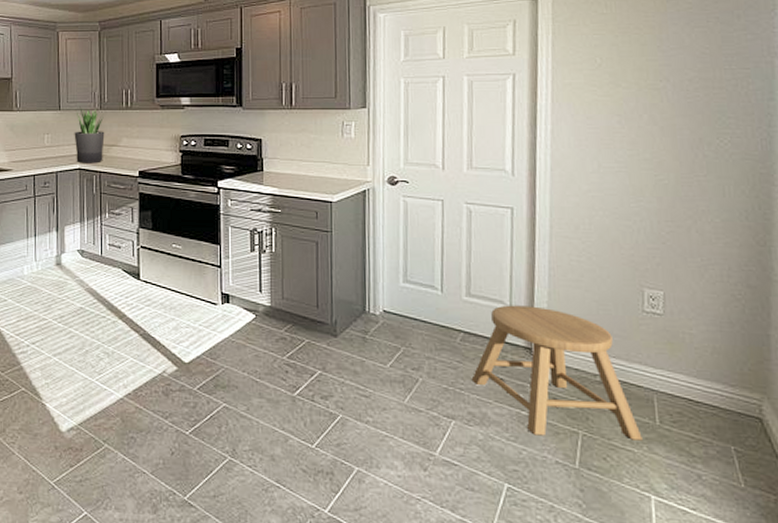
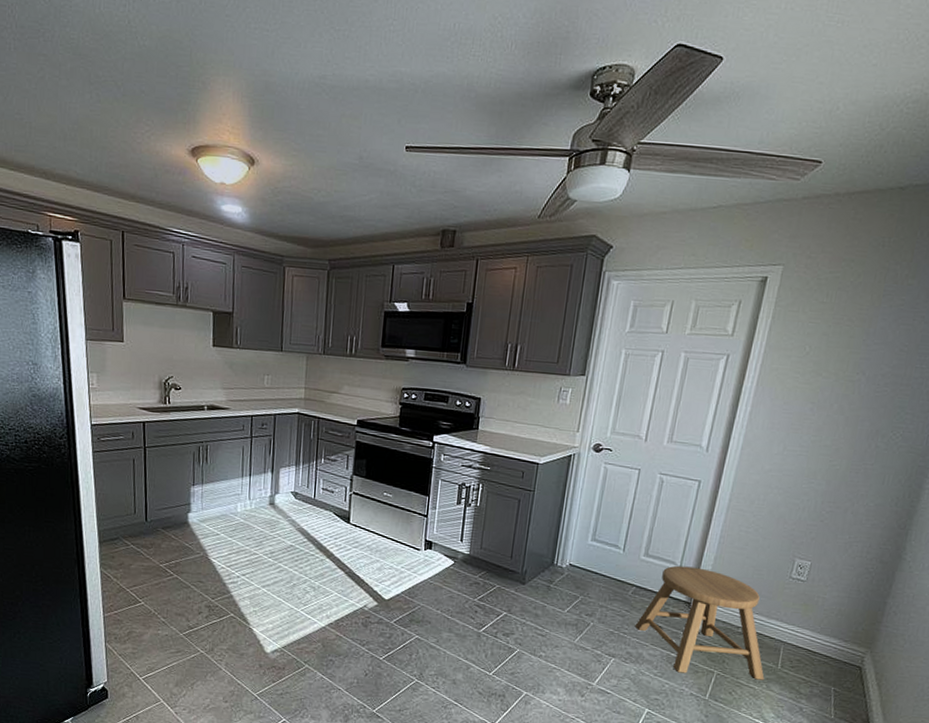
planter: present [74,106,105,164] -> none [294,349,327,409]

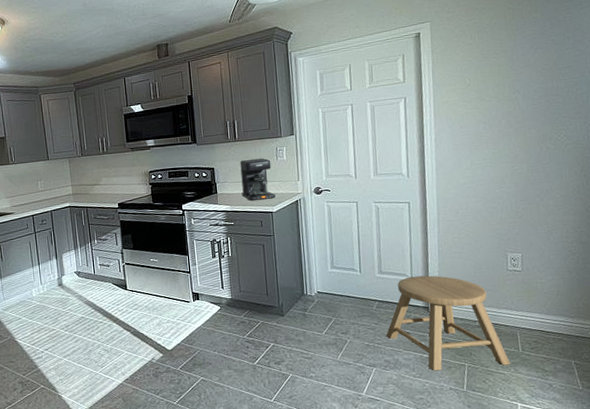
coffee maker: none [507,394,551,448] -> present [240,158,276,201]

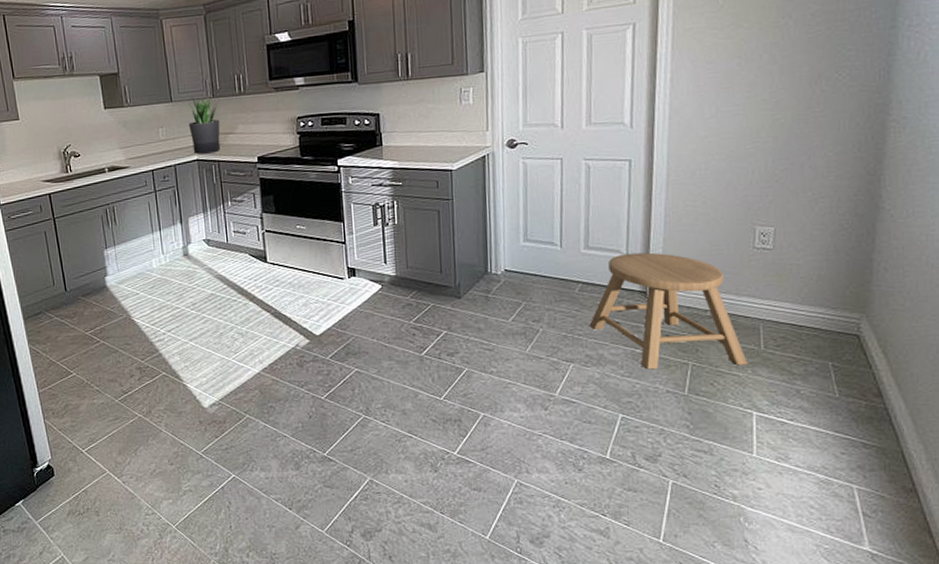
planter: none [62,155,88,202] -> present [188,96,221,154]
coffee maker: present [240,158,276,201] -> none [413,101,457,156]

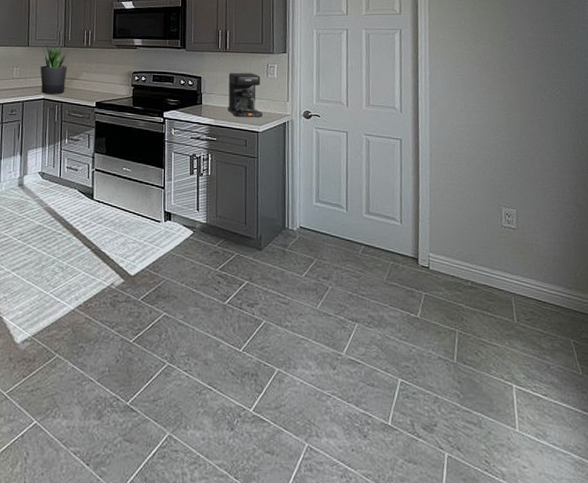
coffee maker: none [413,101,457,156] -> present [228,72,263,118]
stool: present [589,252,748,370] -> none [371,221,505,337]

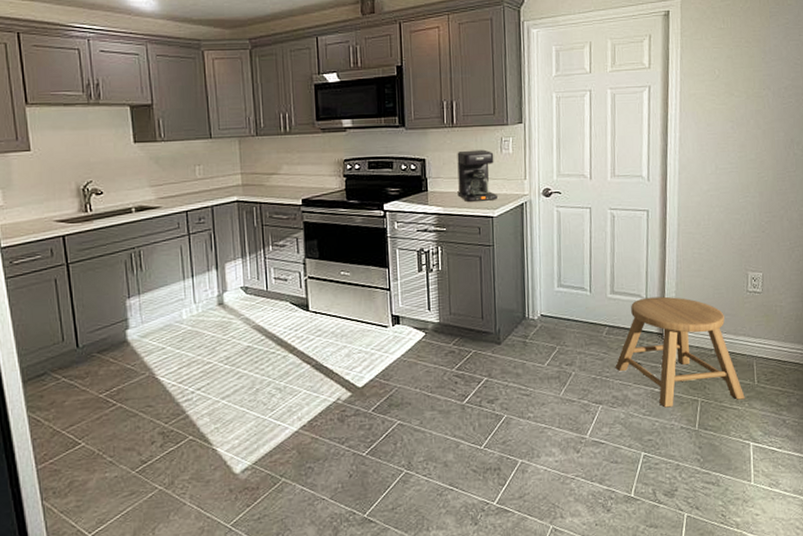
planter: present [40,44,67,95] -> none [229,133,263,195]
stool: none [371,221,505,337] -> present [615,296,745,408]

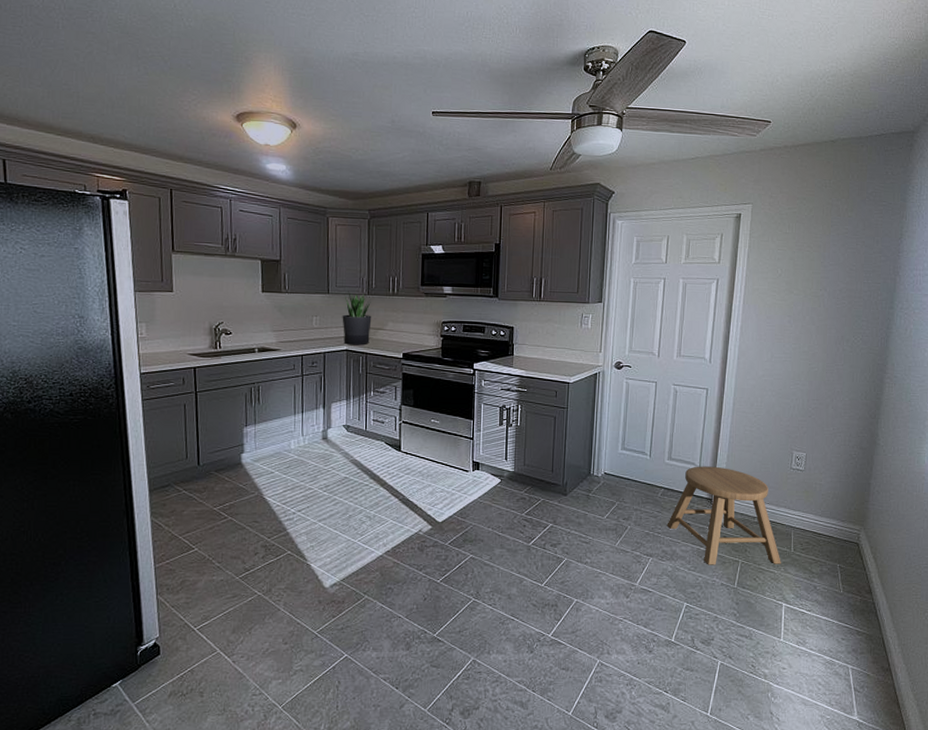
planter: none [229,133,263,195] -> present [342,291,372,346]
coffee maker: present [457,149,497,203] -> none [539,322,575,369]

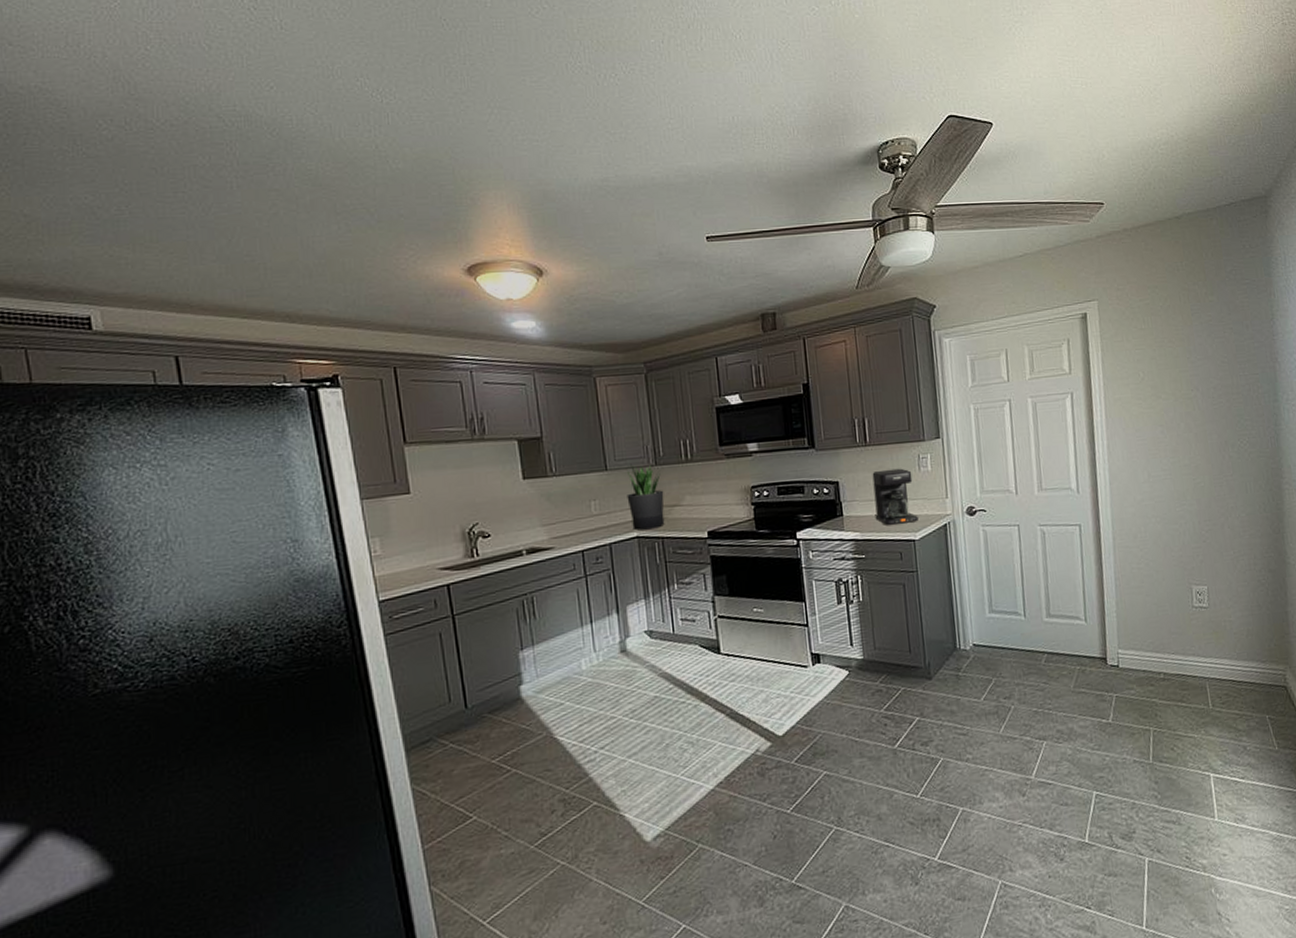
coffee maker: none [539,322,575,369] -> present [872,468,918,526]
stool: present [667,466,781,565] -> none [1057,617,1200,740]

